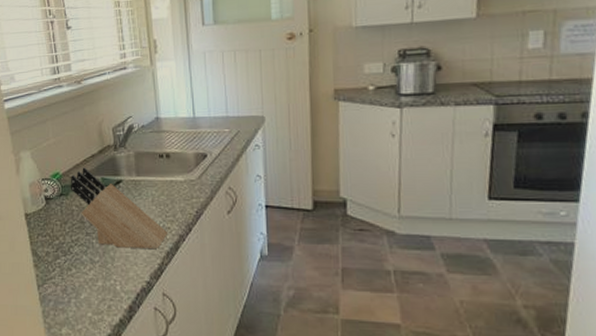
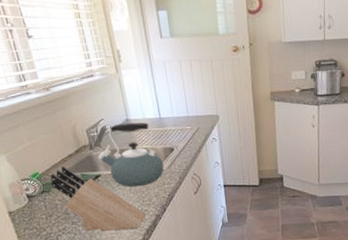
kettle: none [122,121,194,198] -> present [98,122,165,187]

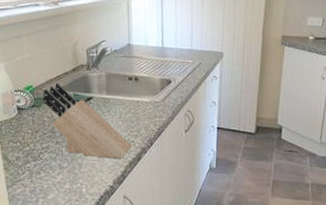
kettle: present [98,122,165,187] -> none [93,47,159,116]

